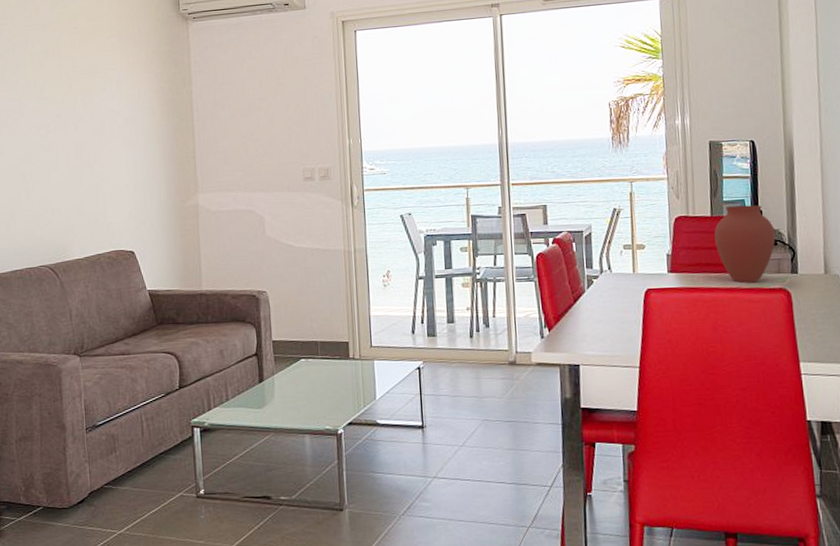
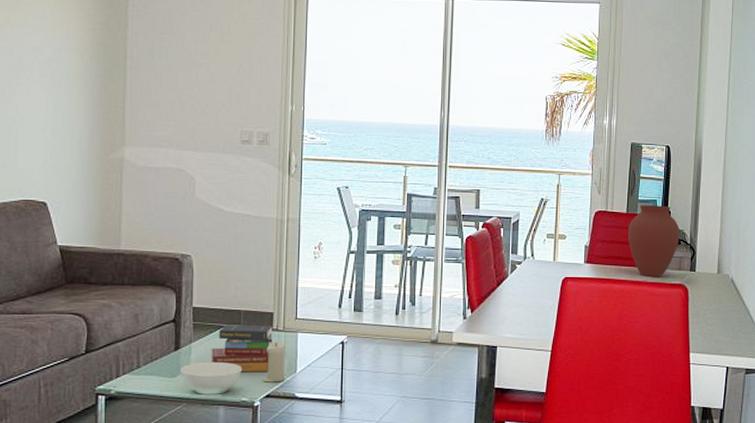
bowl: none [265,392,324,424] -> present [179,361,243,395]
books: none [293,354,351,402] -> present [211,325,273,373]
candle: none [344,370,365,410] -> present [263,342,285,382]

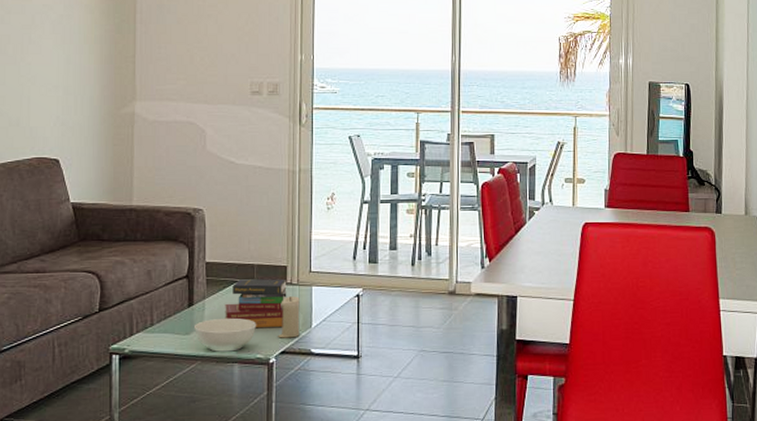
vase: present [628,205,680,278] -> none [649,146,704,221]

